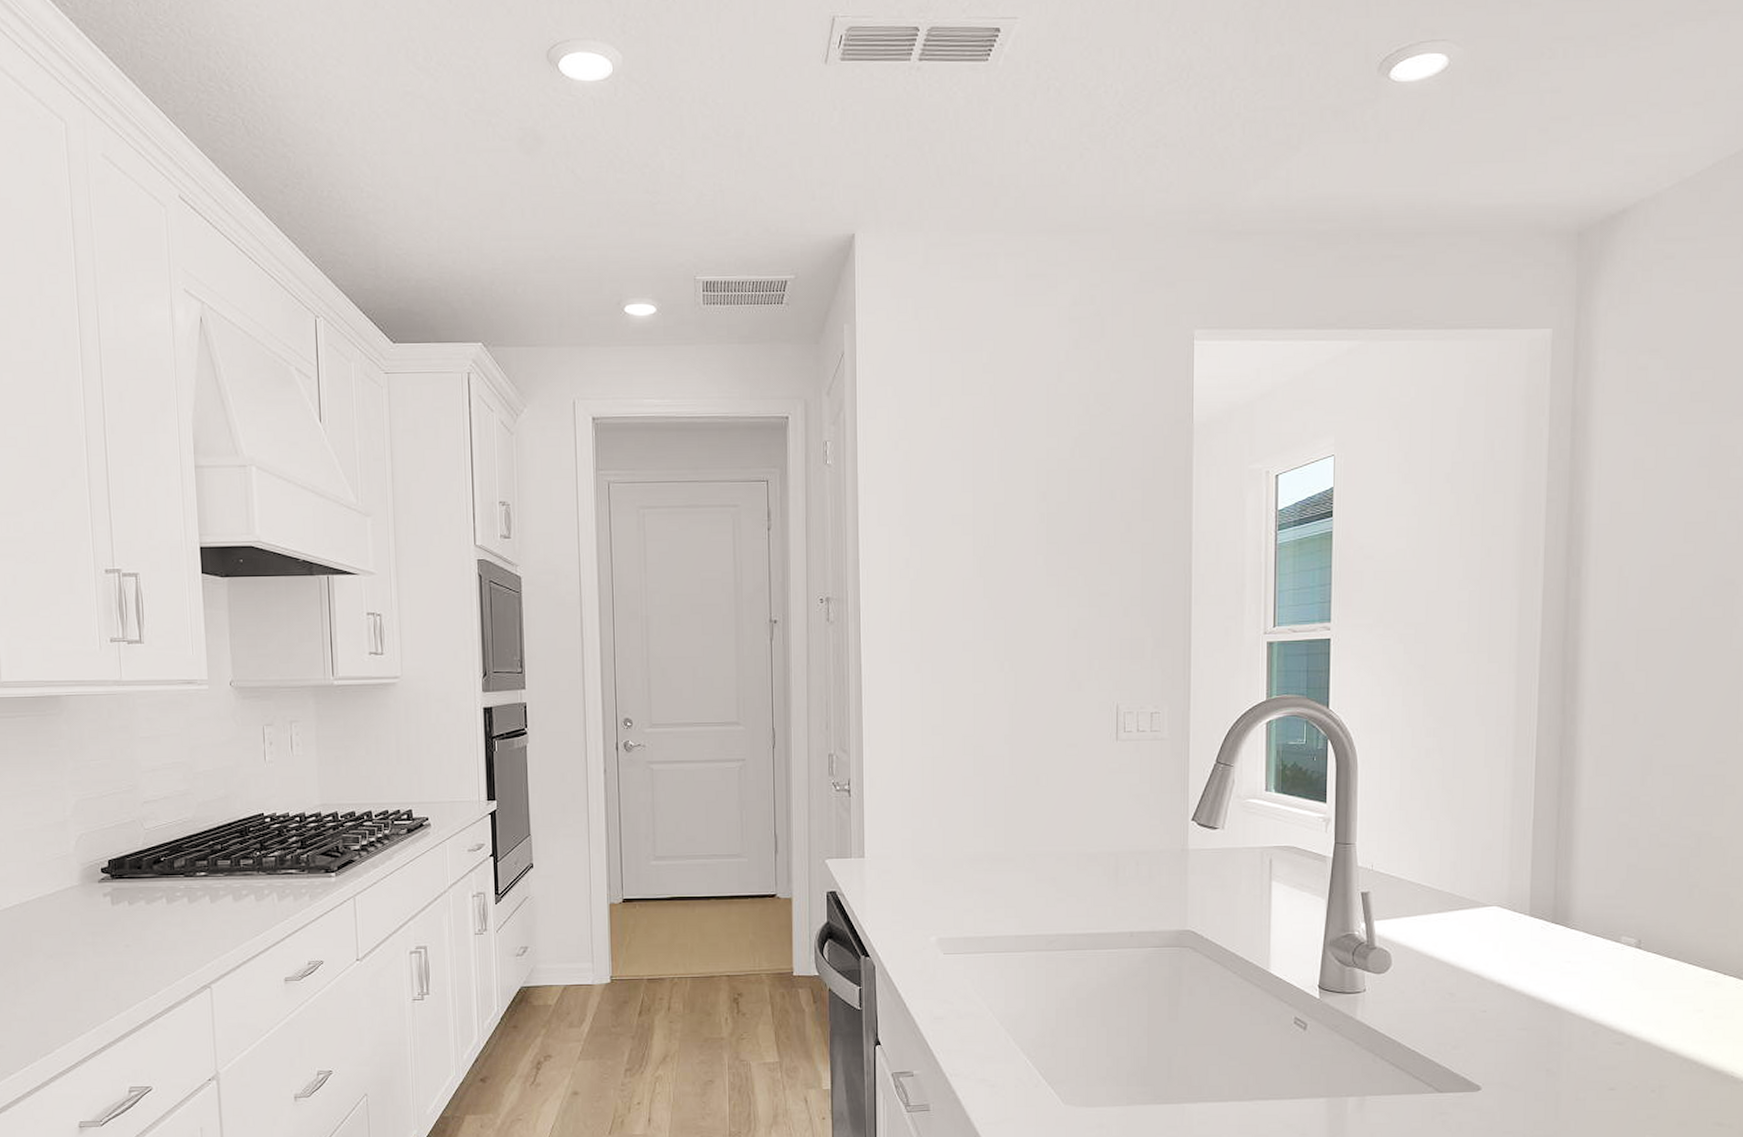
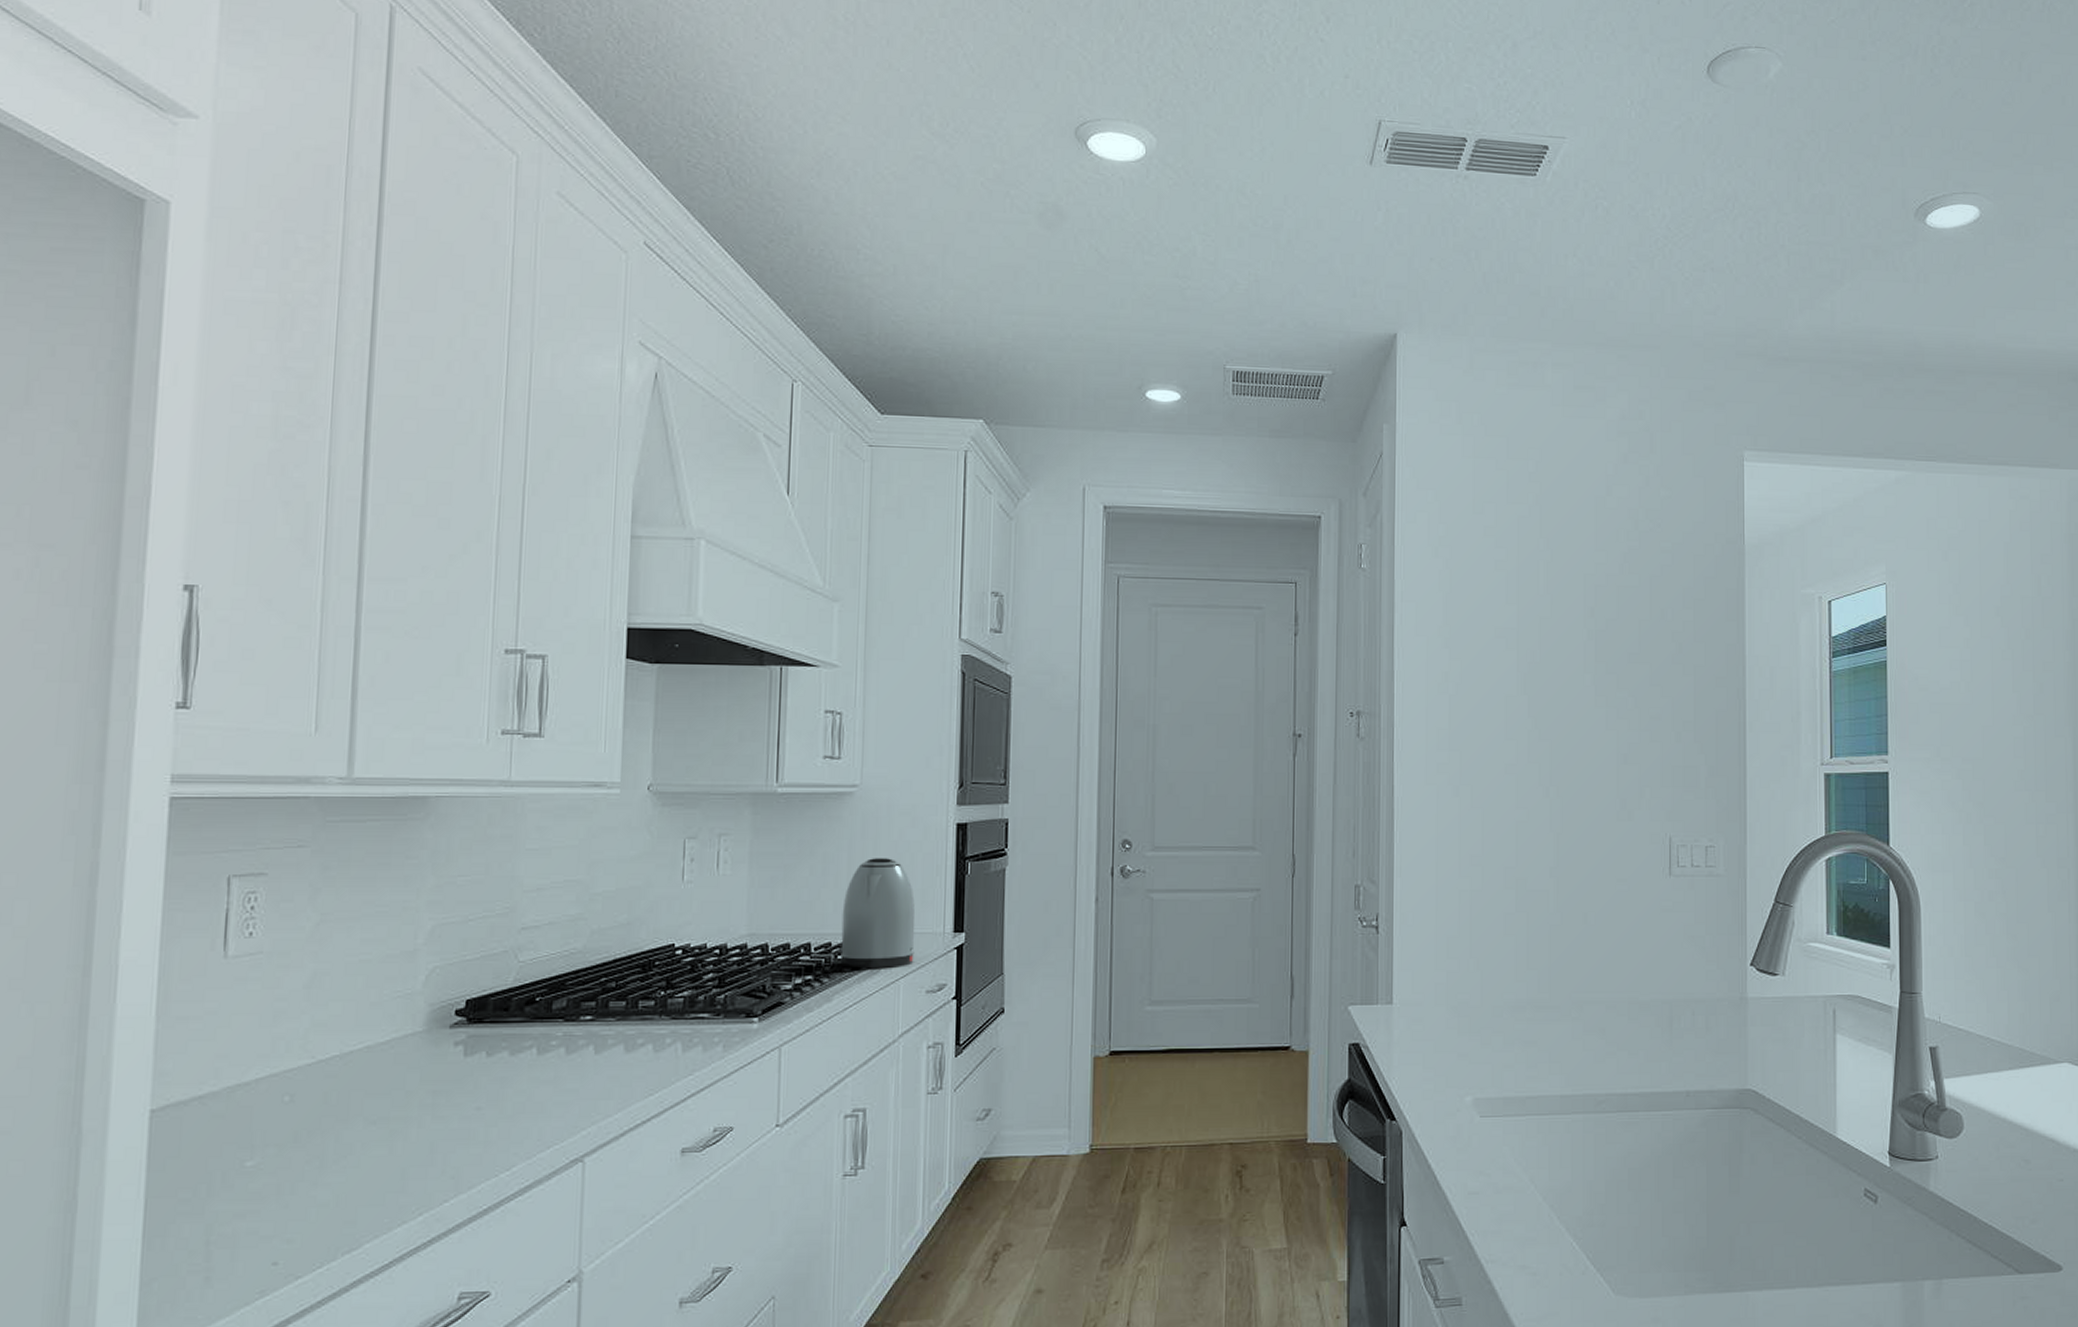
kettle: none [395,739,456,832] -> present [840,858,916,969]

